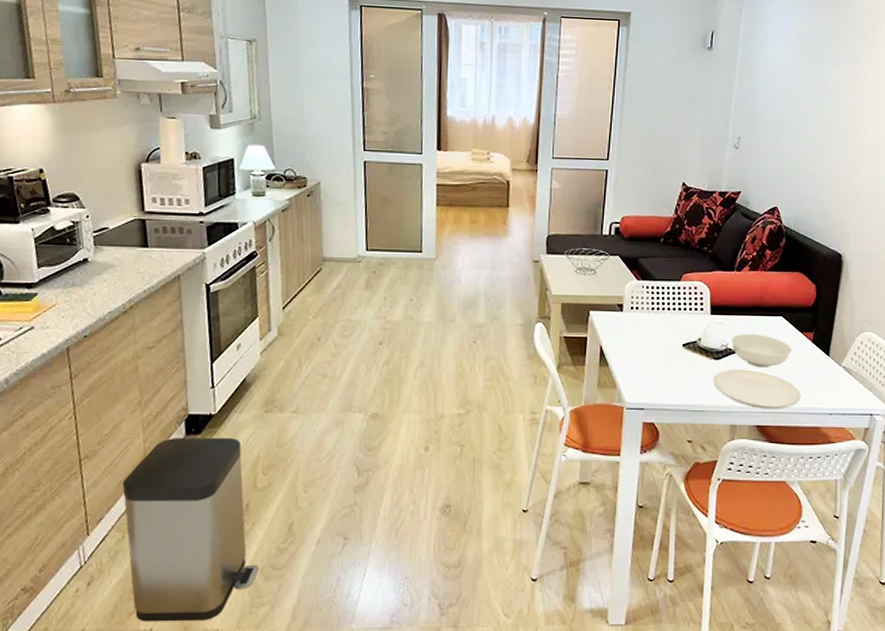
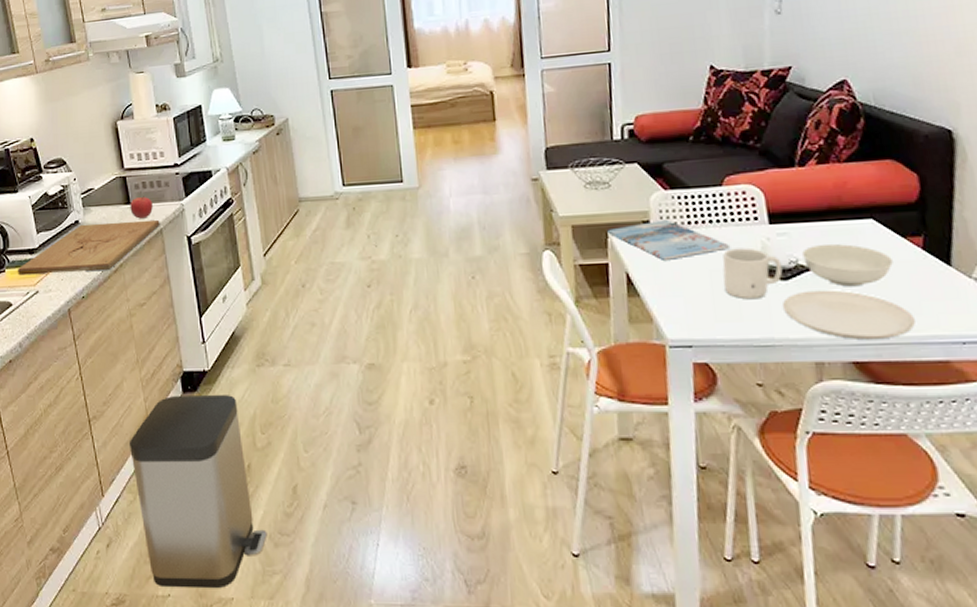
cutting board: none [11,263,178,310] -> present [18,219,160,274]
fruit: none [147,240,172,263] -> present [130,196,153,219]
magazine: none [589,304,681,338] -> present [607,219,731,260]
mug: none [673,332,716,374] -> present [722,247,783,300]

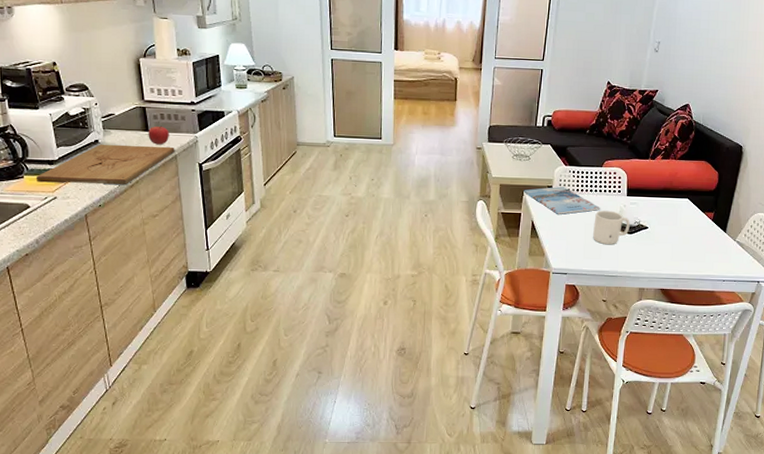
pedal bin: present [128,395,268,588] -> none [136,290,250,433]
plate: present [782,289,915,341] -> none [625,242,700,276]
bowl: present [802,243,893,287] -> none [643,212,694,242]

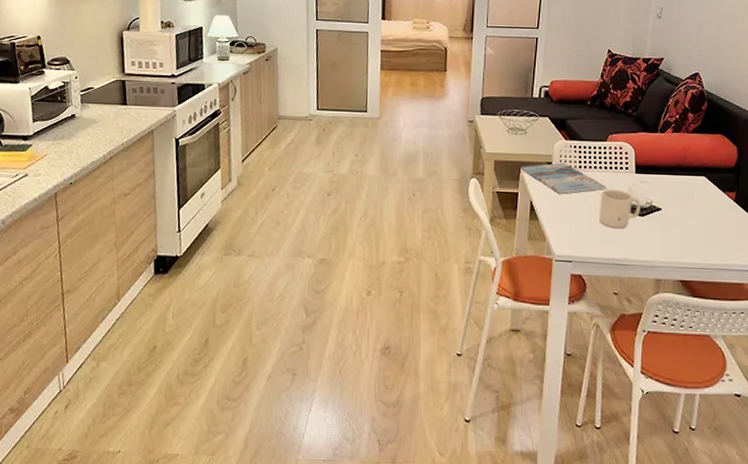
cutting board: present [37,144,175,184] -> none [9,118,152,161]
fruit: present [148,126,169,145] -> none [125,99,147,119]

